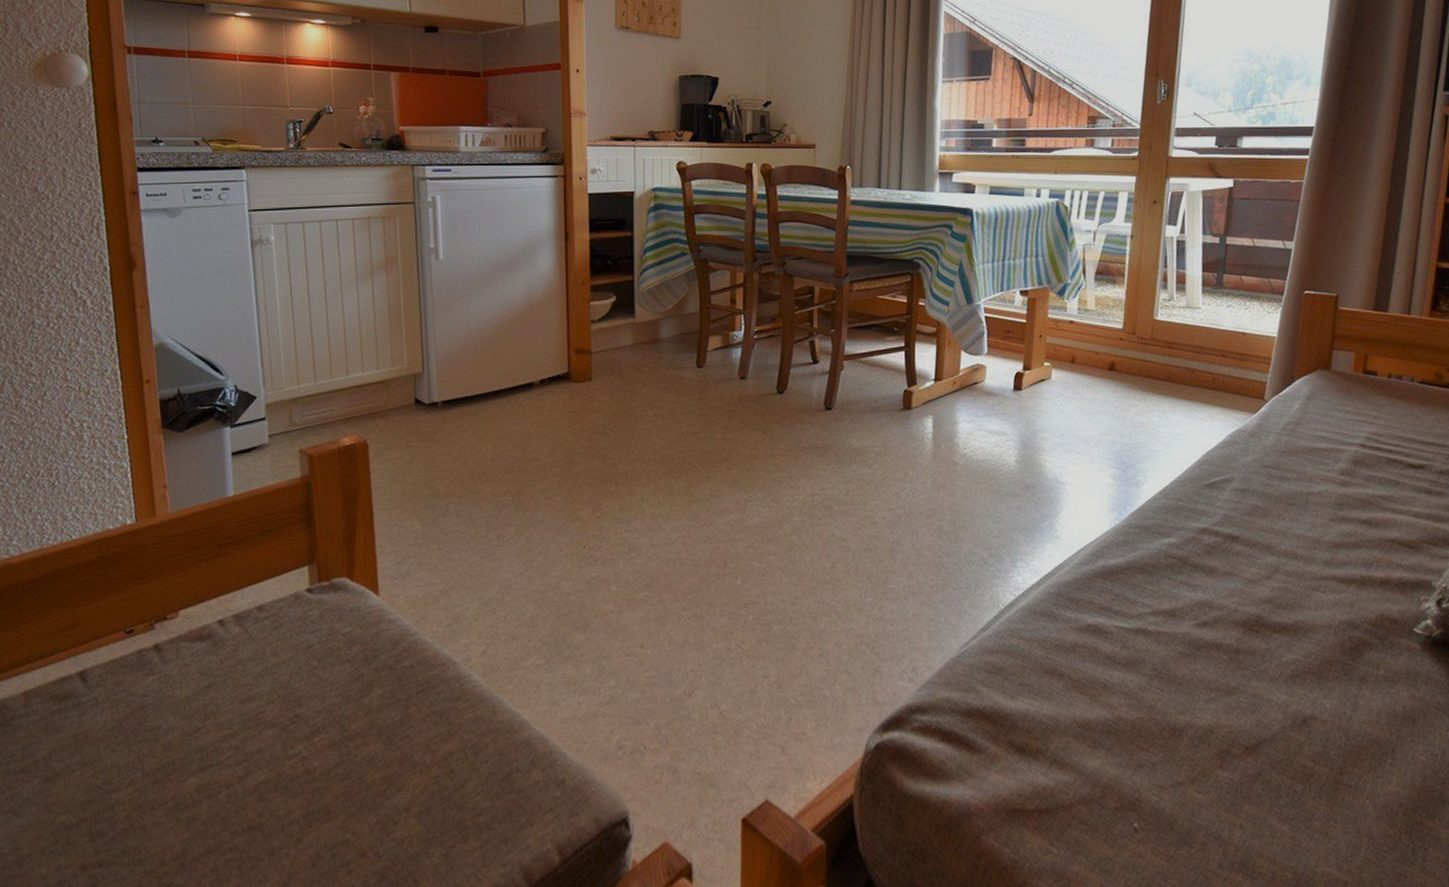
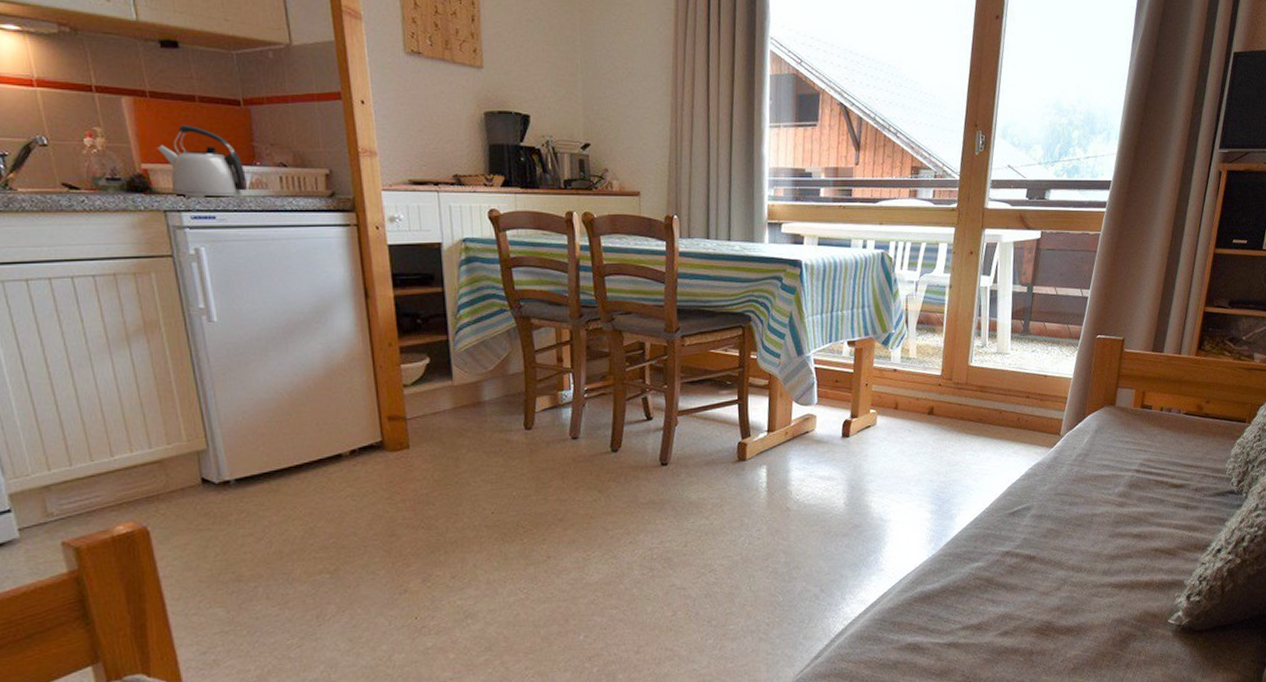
kettle: none [412,94,480,155] -> present [156,125,249,199]

